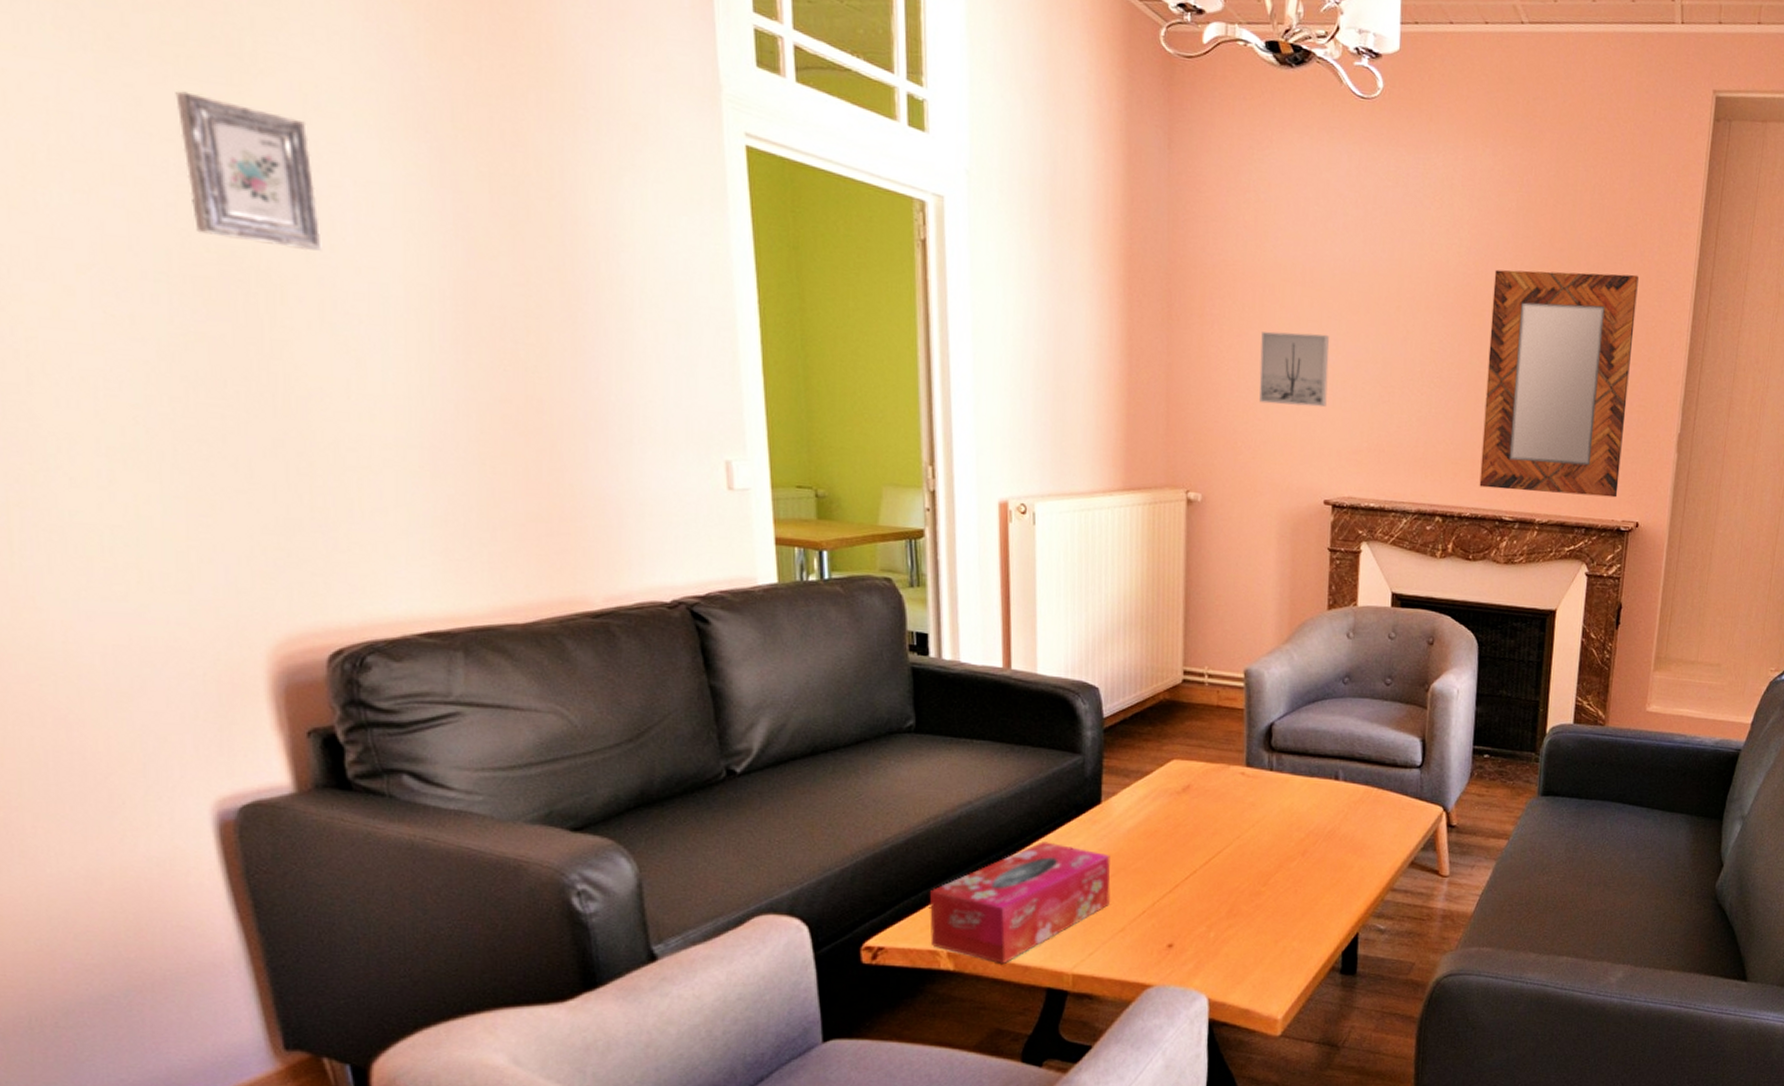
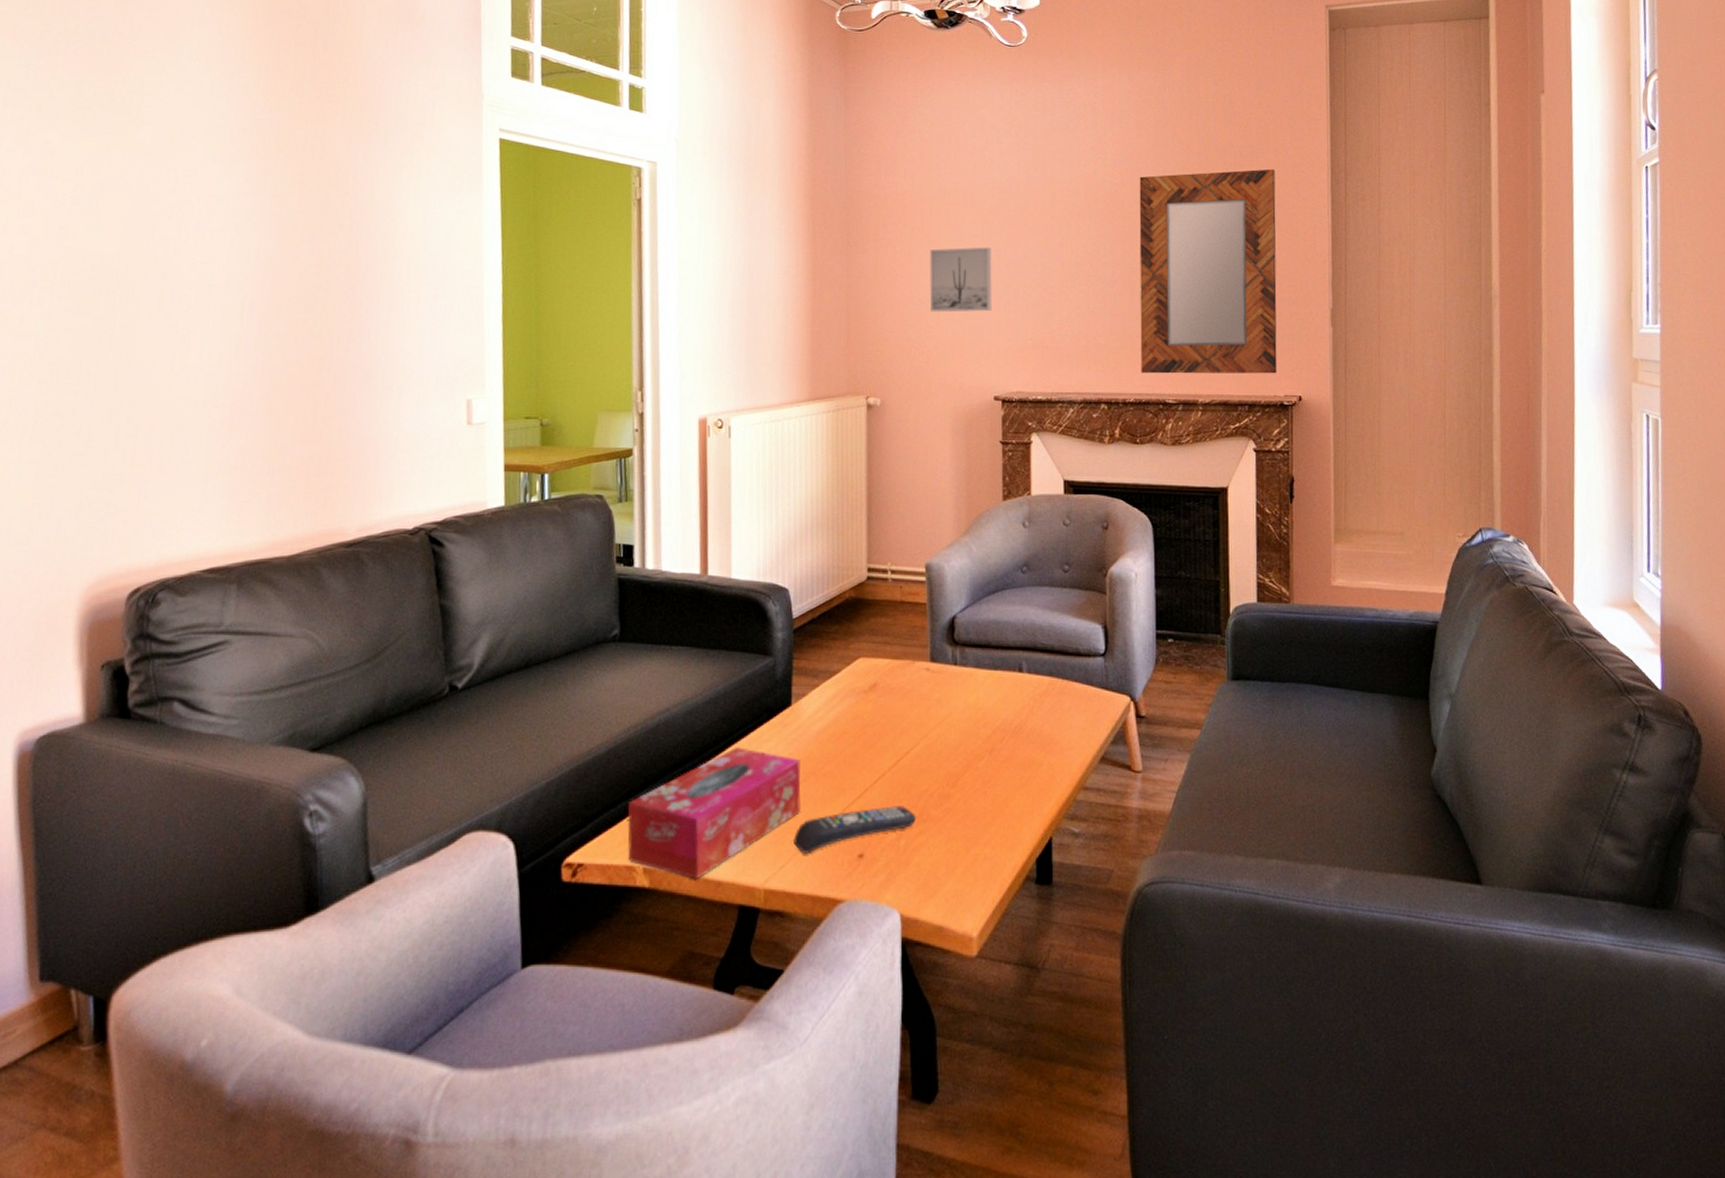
picture frame: present [175,90,322,251] -> none [78,142,170,254]
remote control: none [1102,901,1227,943] -> present [793,806,917,853]

